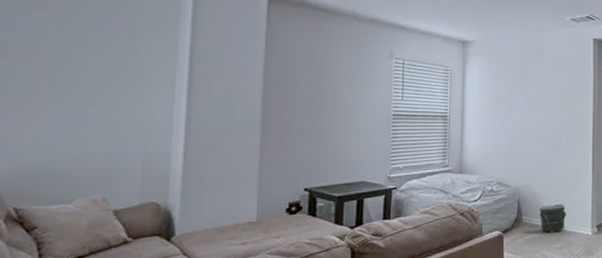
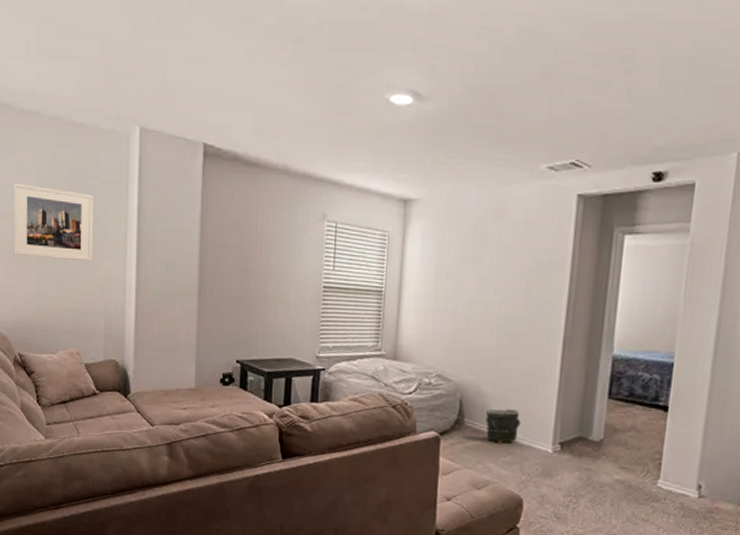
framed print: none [14,19,135,100] -> present [13,182,94,261]

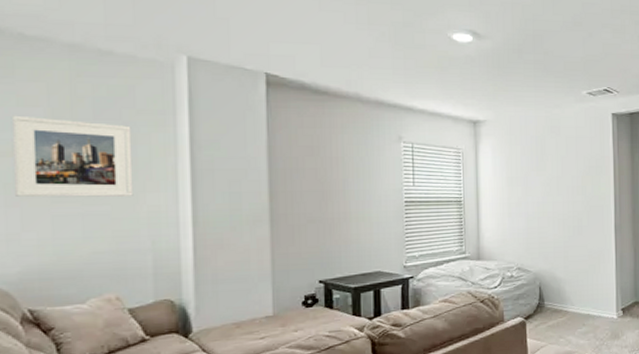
bag: present [486,409,521,443] -> none [562,288,590,317]

